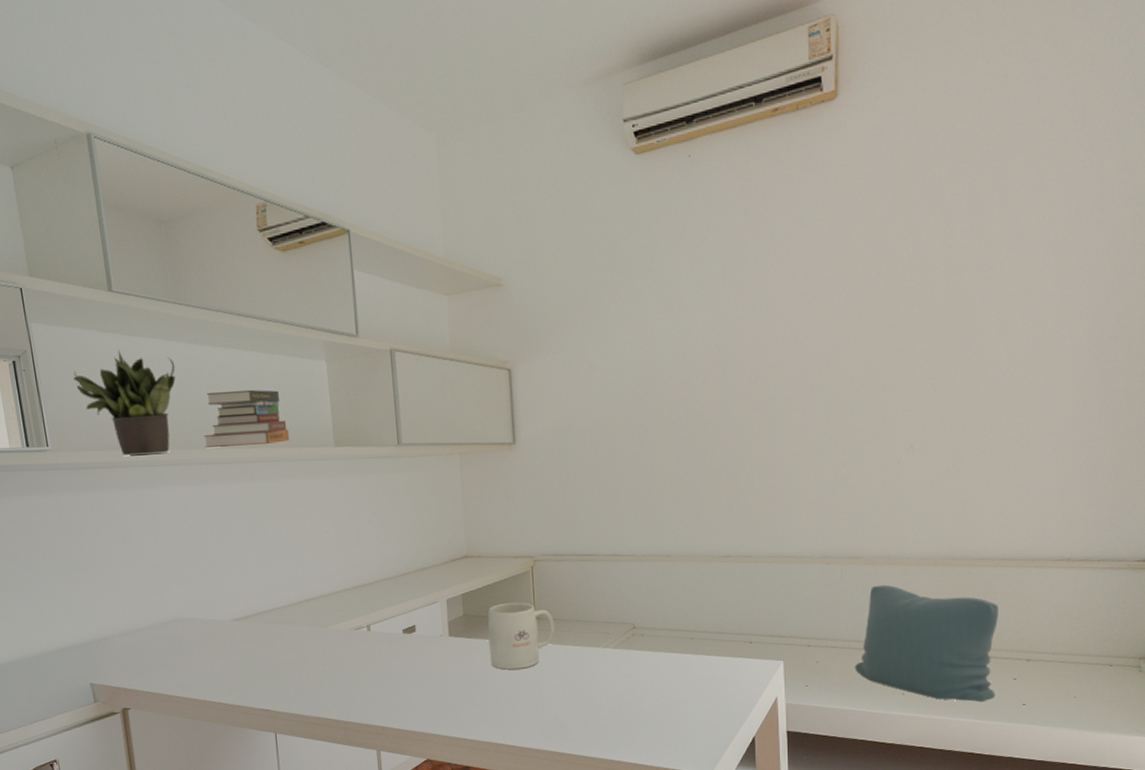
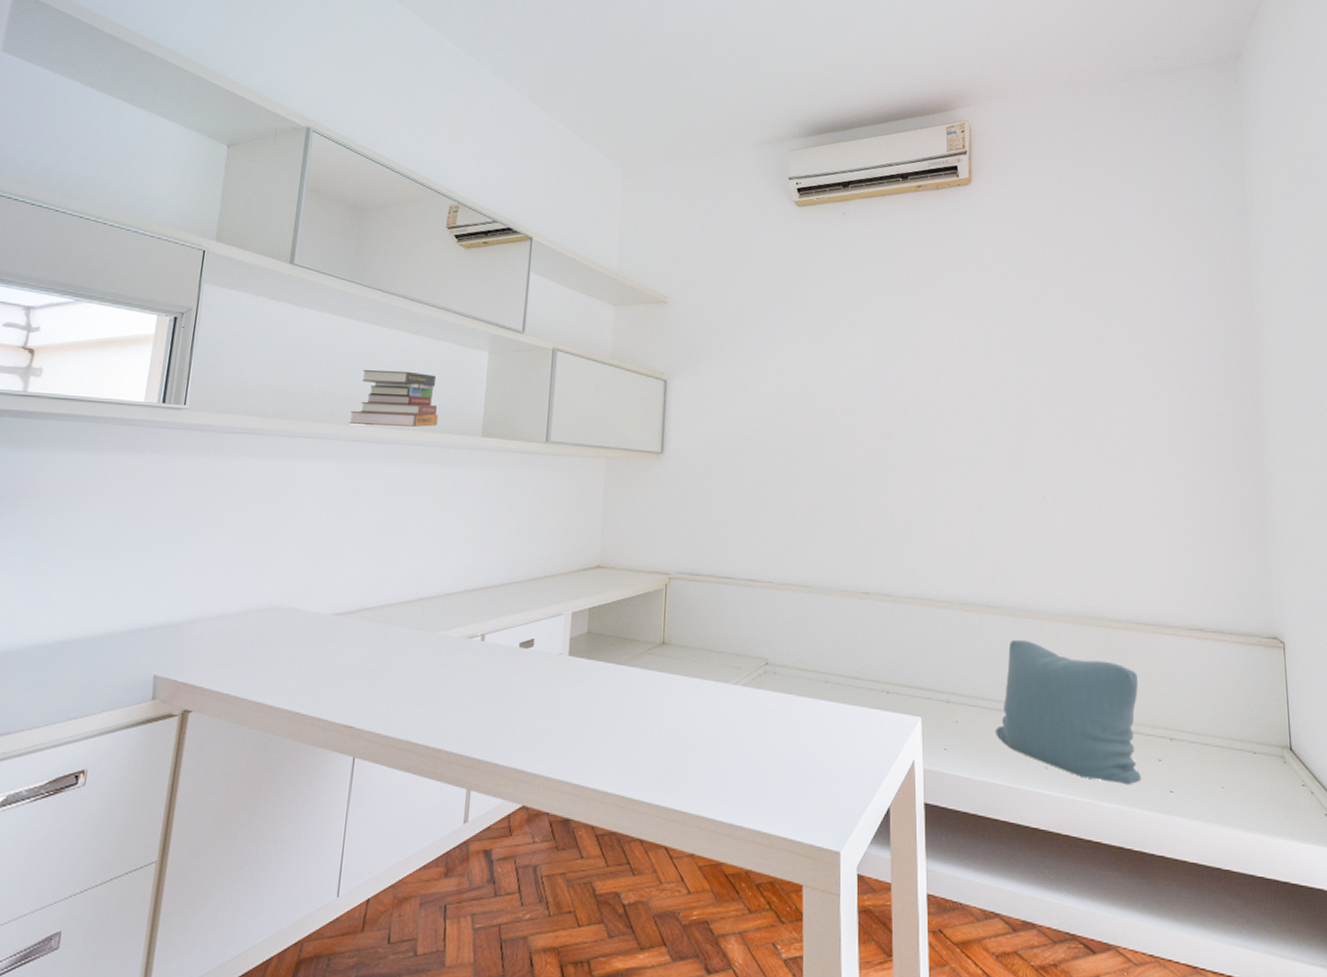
potted plant: present [73,350,176,456] -> none [232,318,338,425]
mug: present [487,602,556,670] -> none [610,622,684,702]

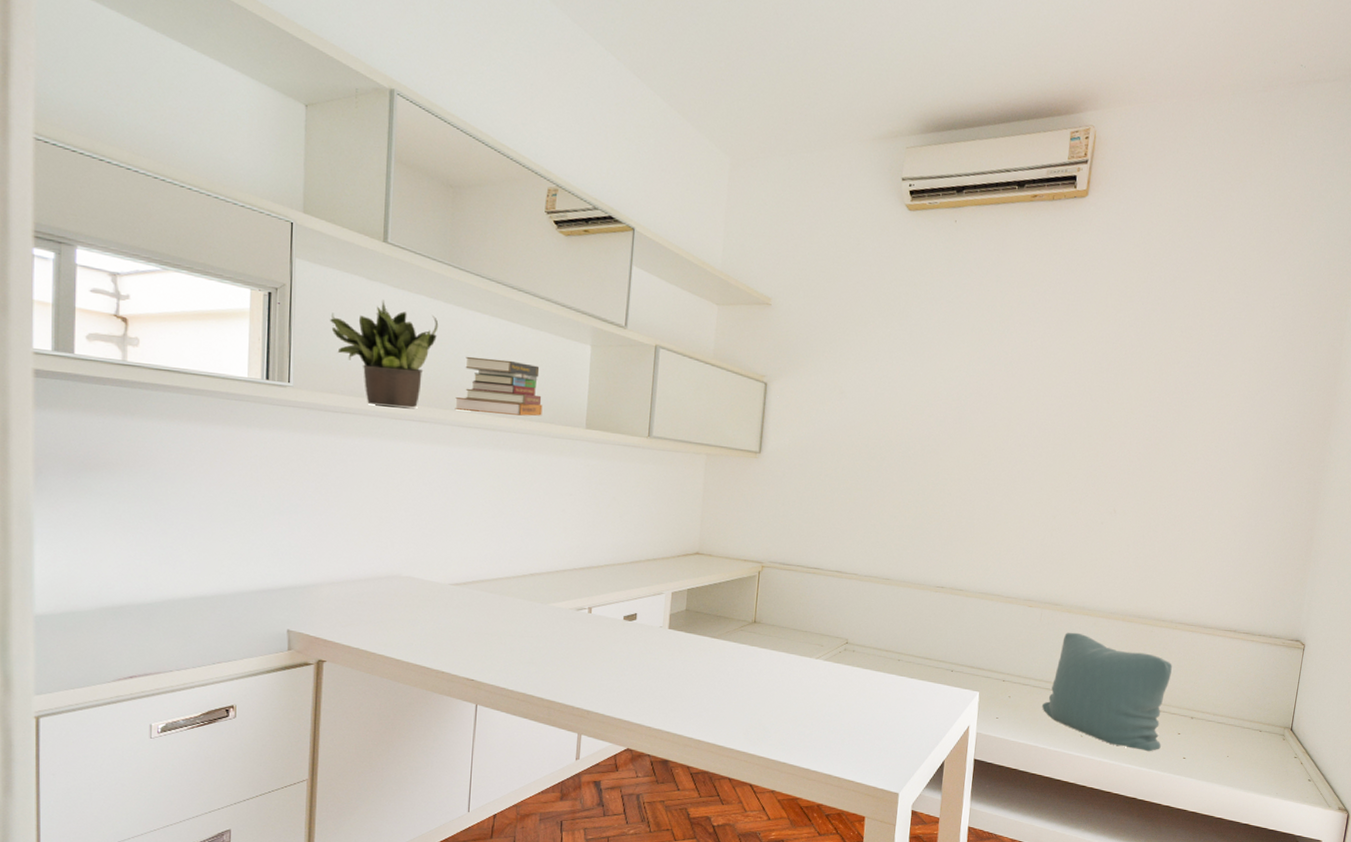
potted plant: none [232,318,338,425] -> present [330,300,439,408]

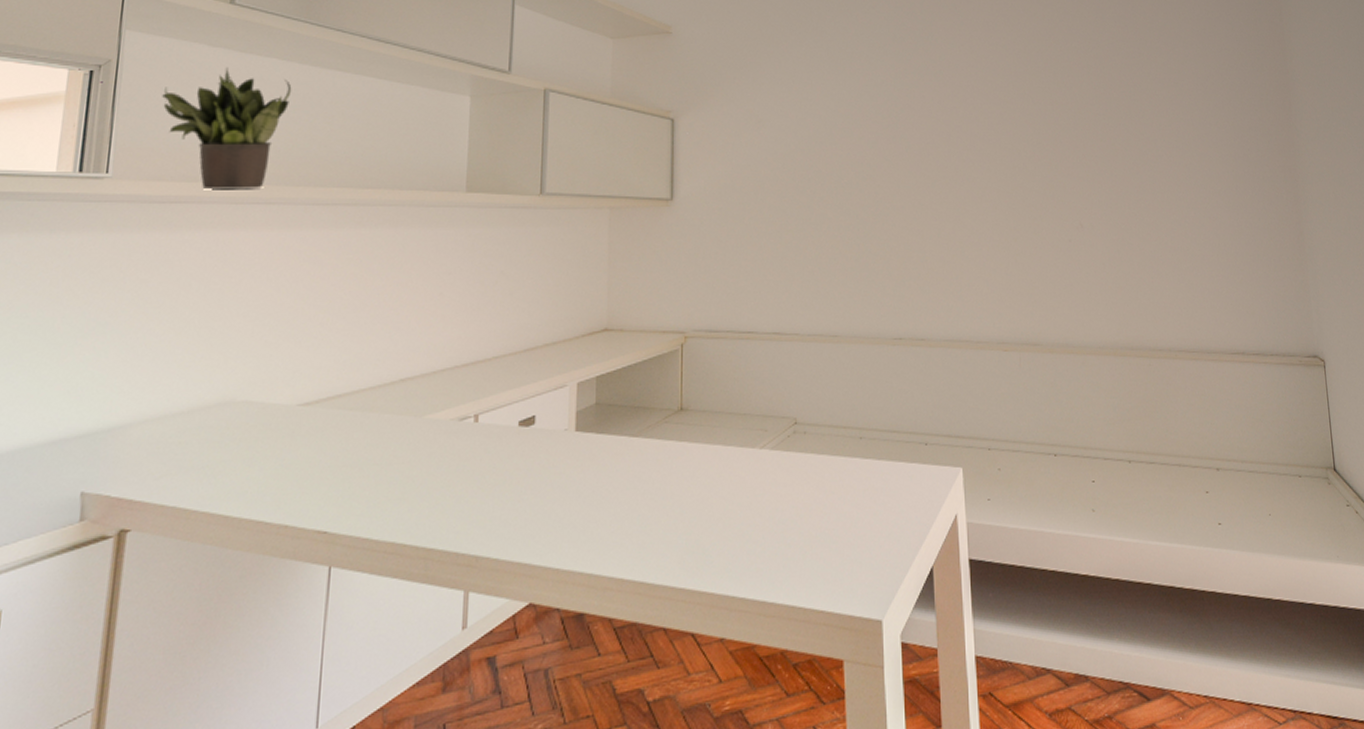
books: present [455,356,543,417] -> none [309,121,415,185]
cushion: present [1042,632,1172,752] -> none [1040,376,1189,521]

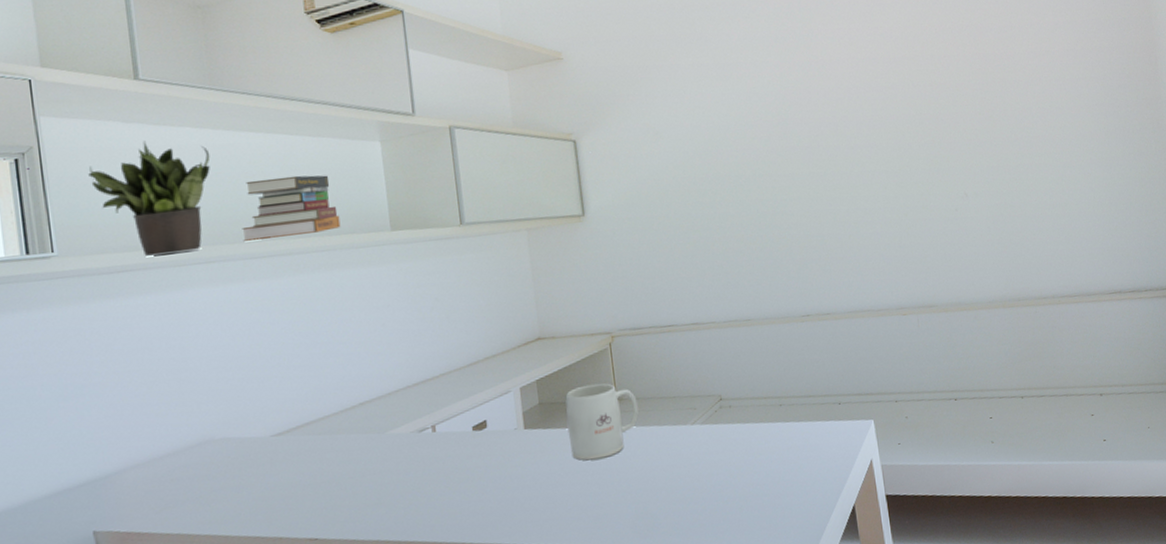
books: none [309,121,415,185] -> present [242,175,341,241]
mug: none [622,388,705,477] -> present [565,383,639,461]

